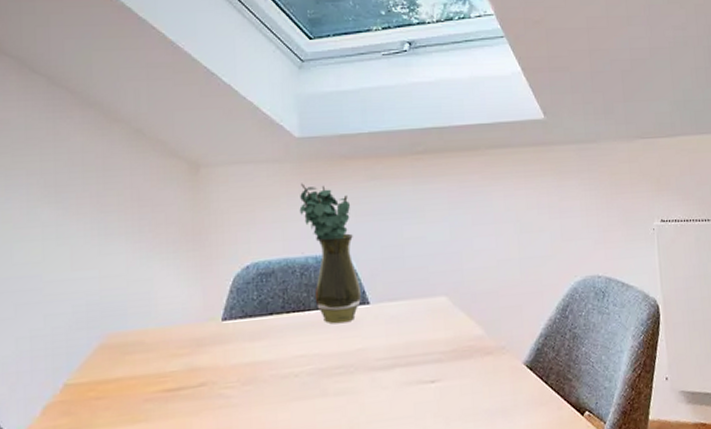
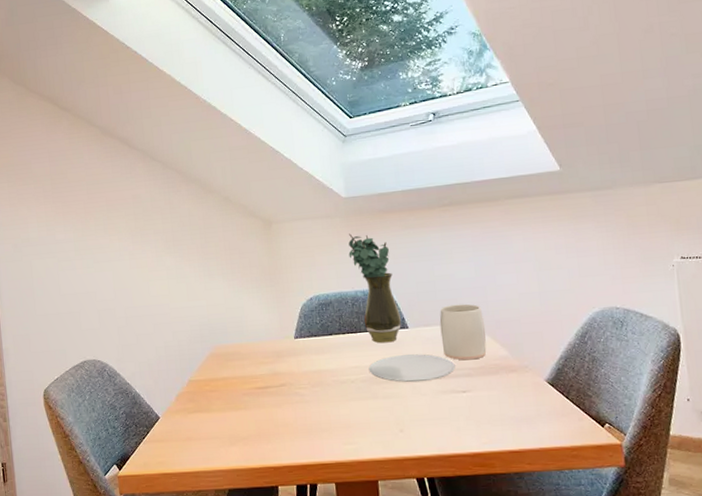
plate: none [318,336,424,374] -> present [368,354,456,383]
mug: none [407,272,460,343] -> present [439,304,487,361]

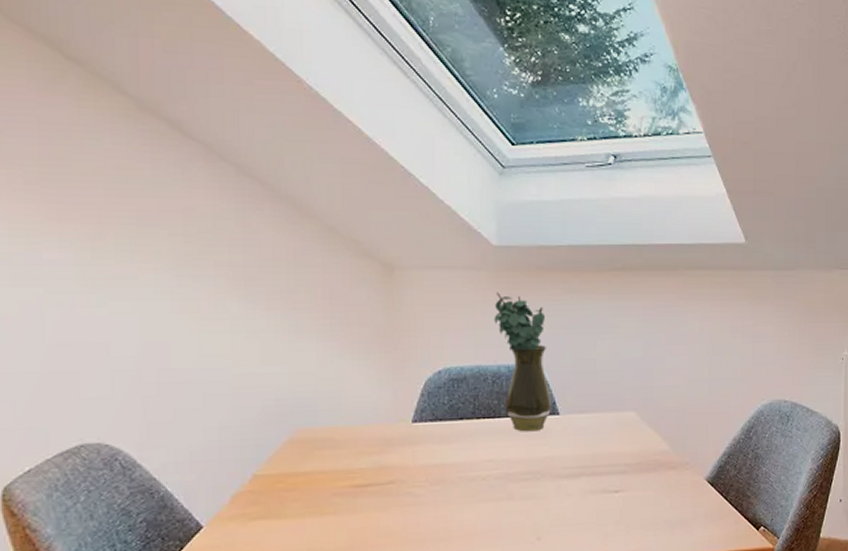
plate: present [368,354,456,383] -> none [506,446,610,481]
mug: present [439,304,487,361] -> none [597,388,648,455]

